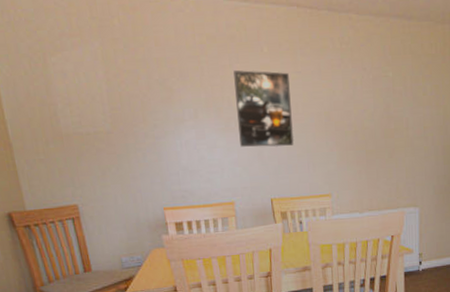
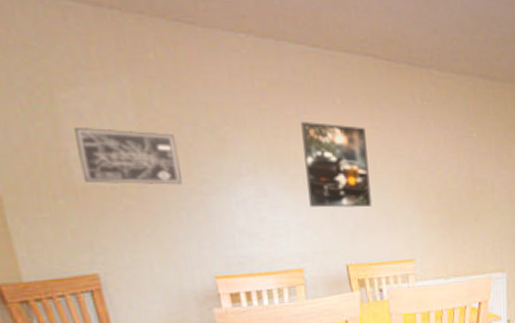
wall art: none [61,85,139,131] -> present [74,128,182,185]

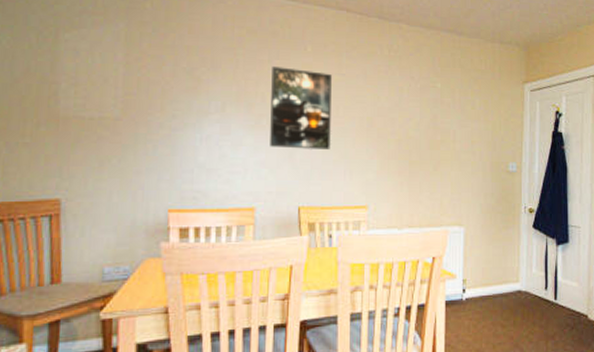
wall art: present [74,128,182,185] -> none [67,64,156,119]

